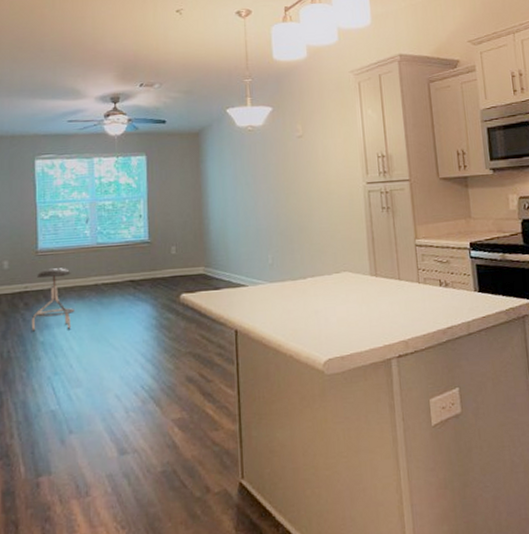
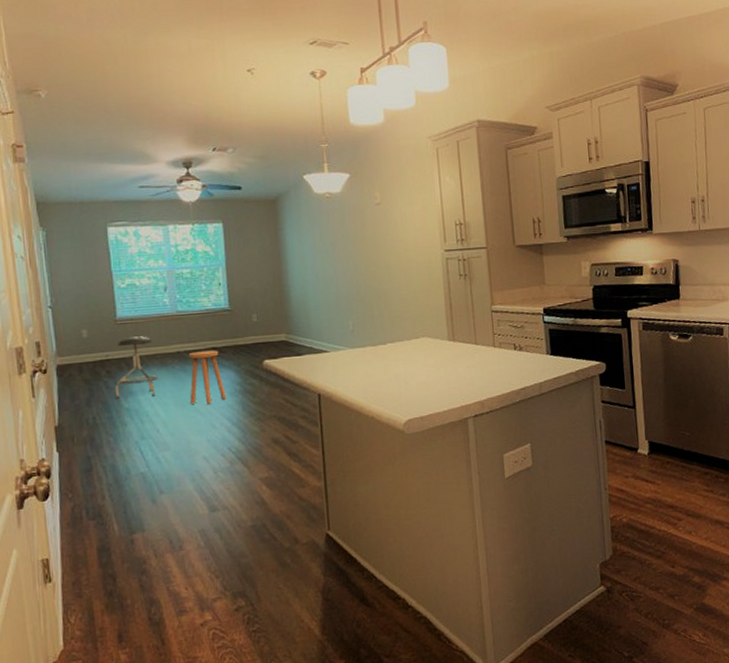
stool: none [105,283,142,340] -> present [189,350,227,405]

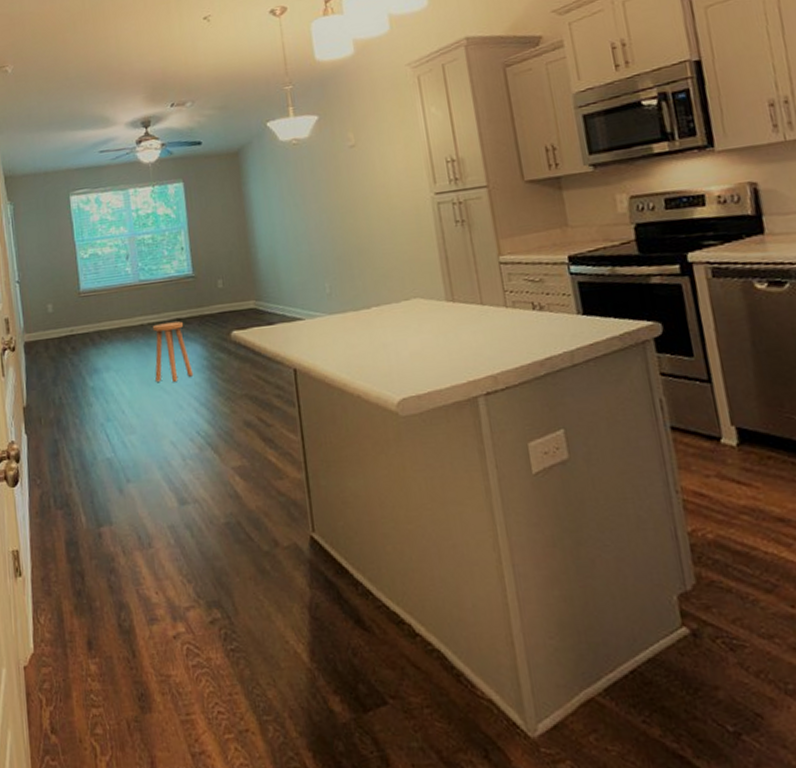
stool: present [114,336,158,399] -> none [79,308,122,377]

